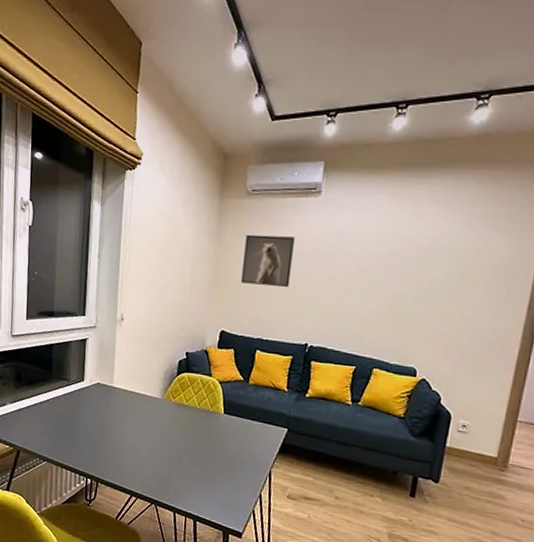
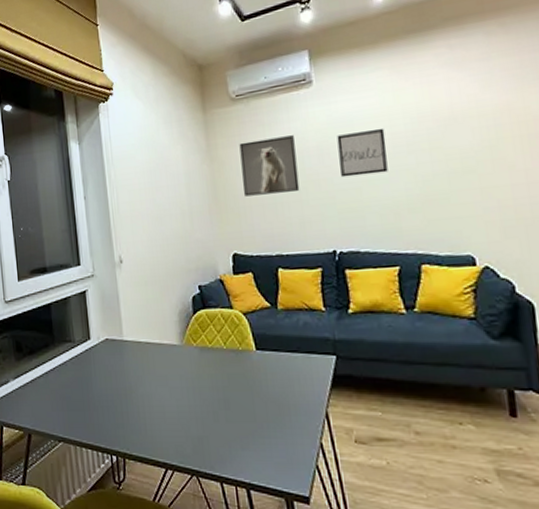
wall art: none [327,245,372,286] -> present [337,128,388,178]

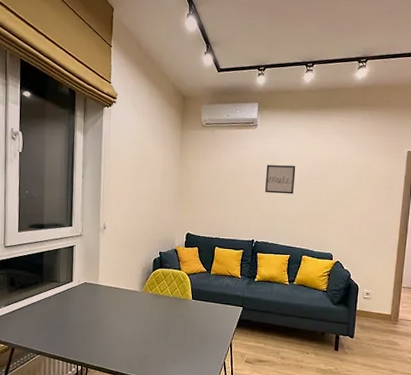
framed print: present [239,135,300,197] -> none [201,157,240,197]

